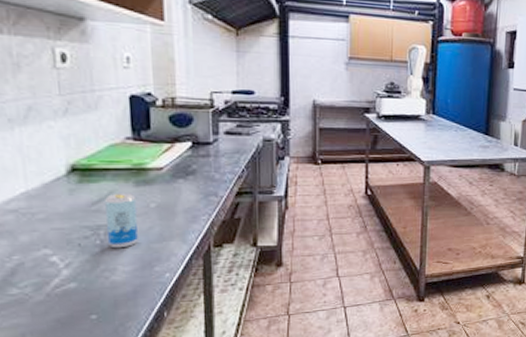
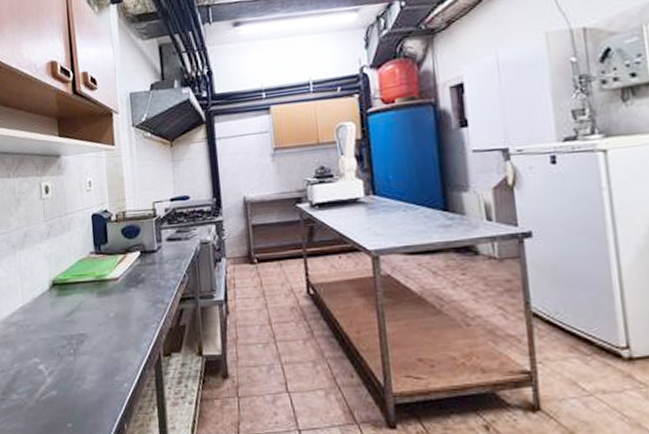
beverage can: present [104,193,139,249] -> none [75,303,102,358]

